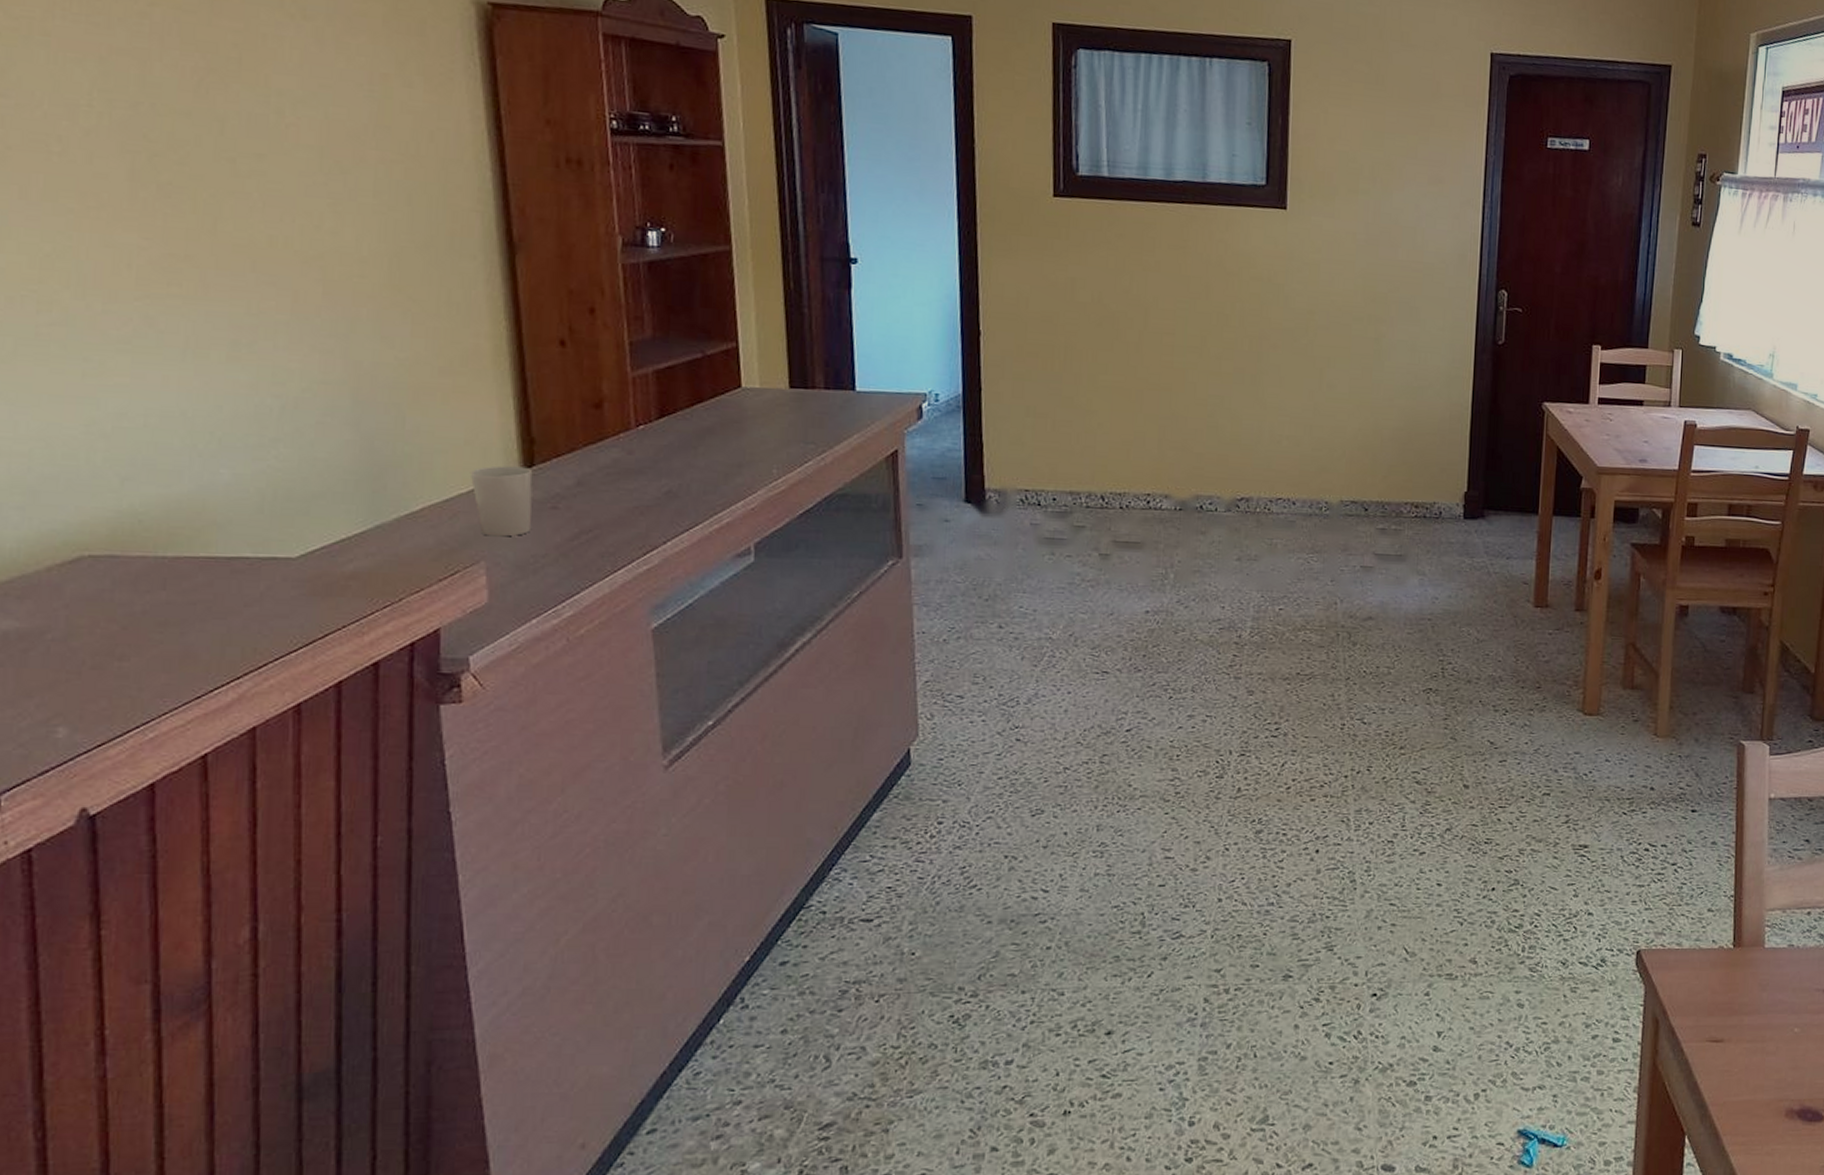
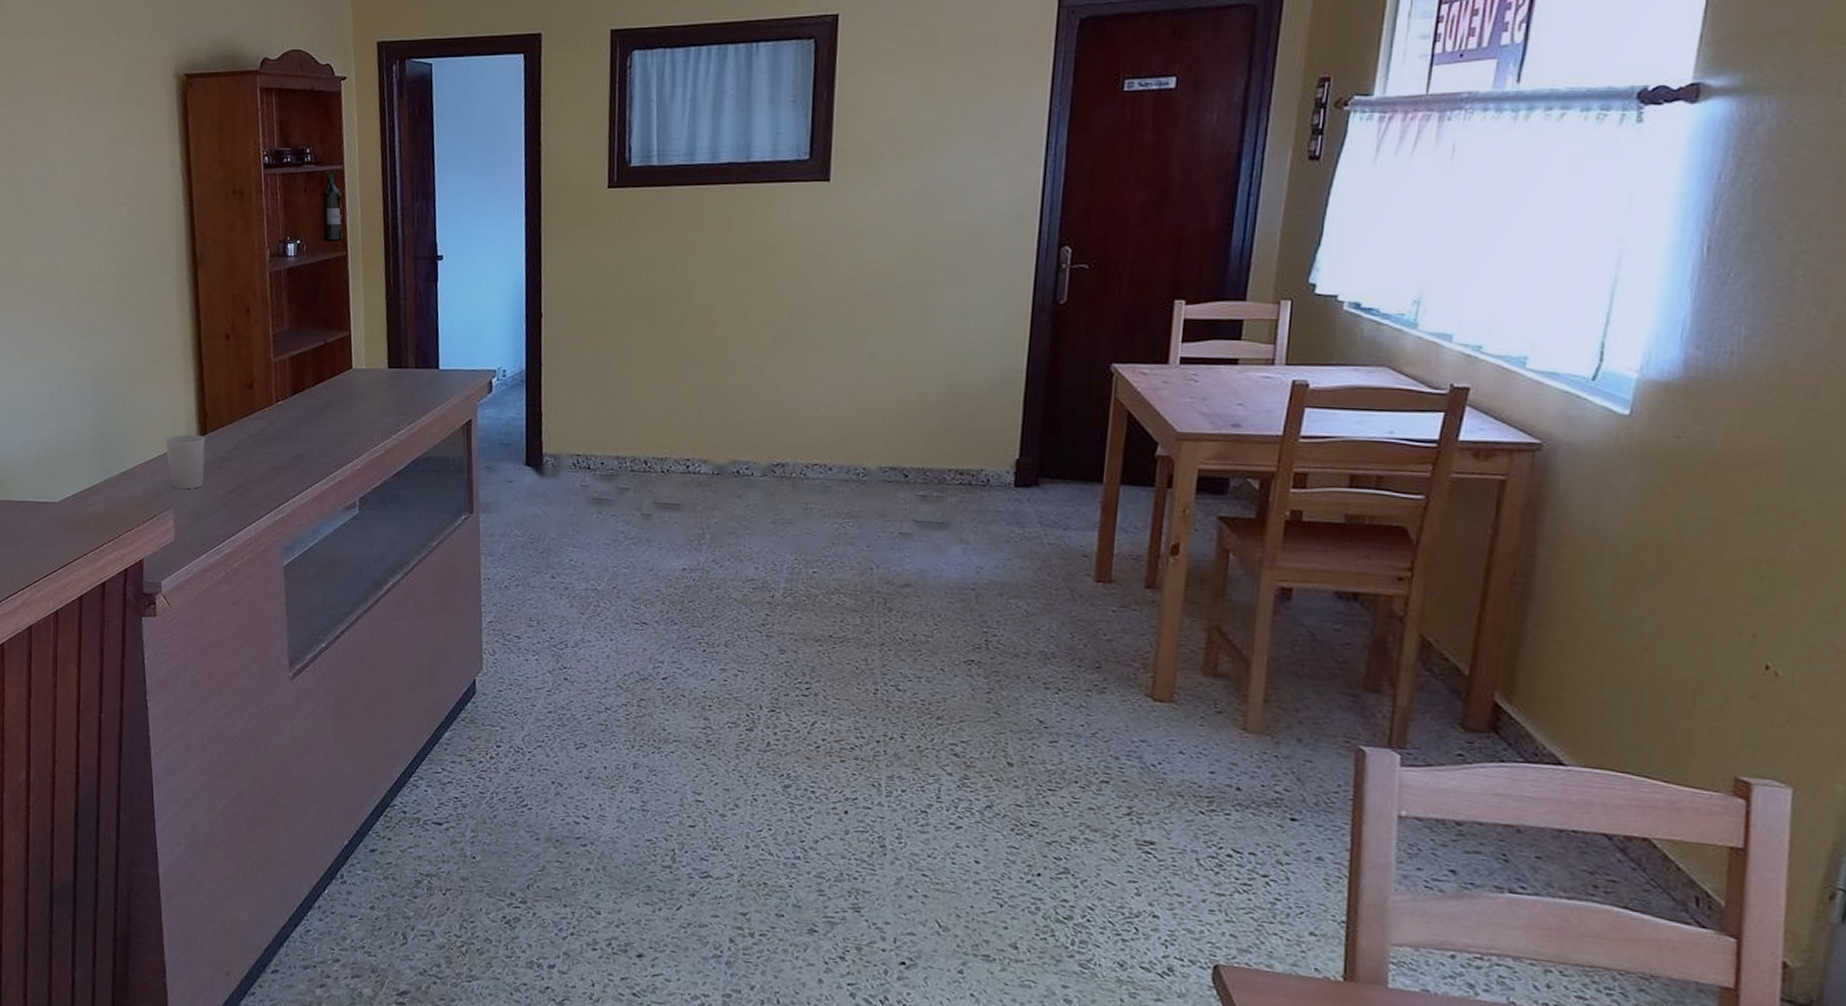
wine bottle: none [693,145,724,233] -> present [321,169,343,241]

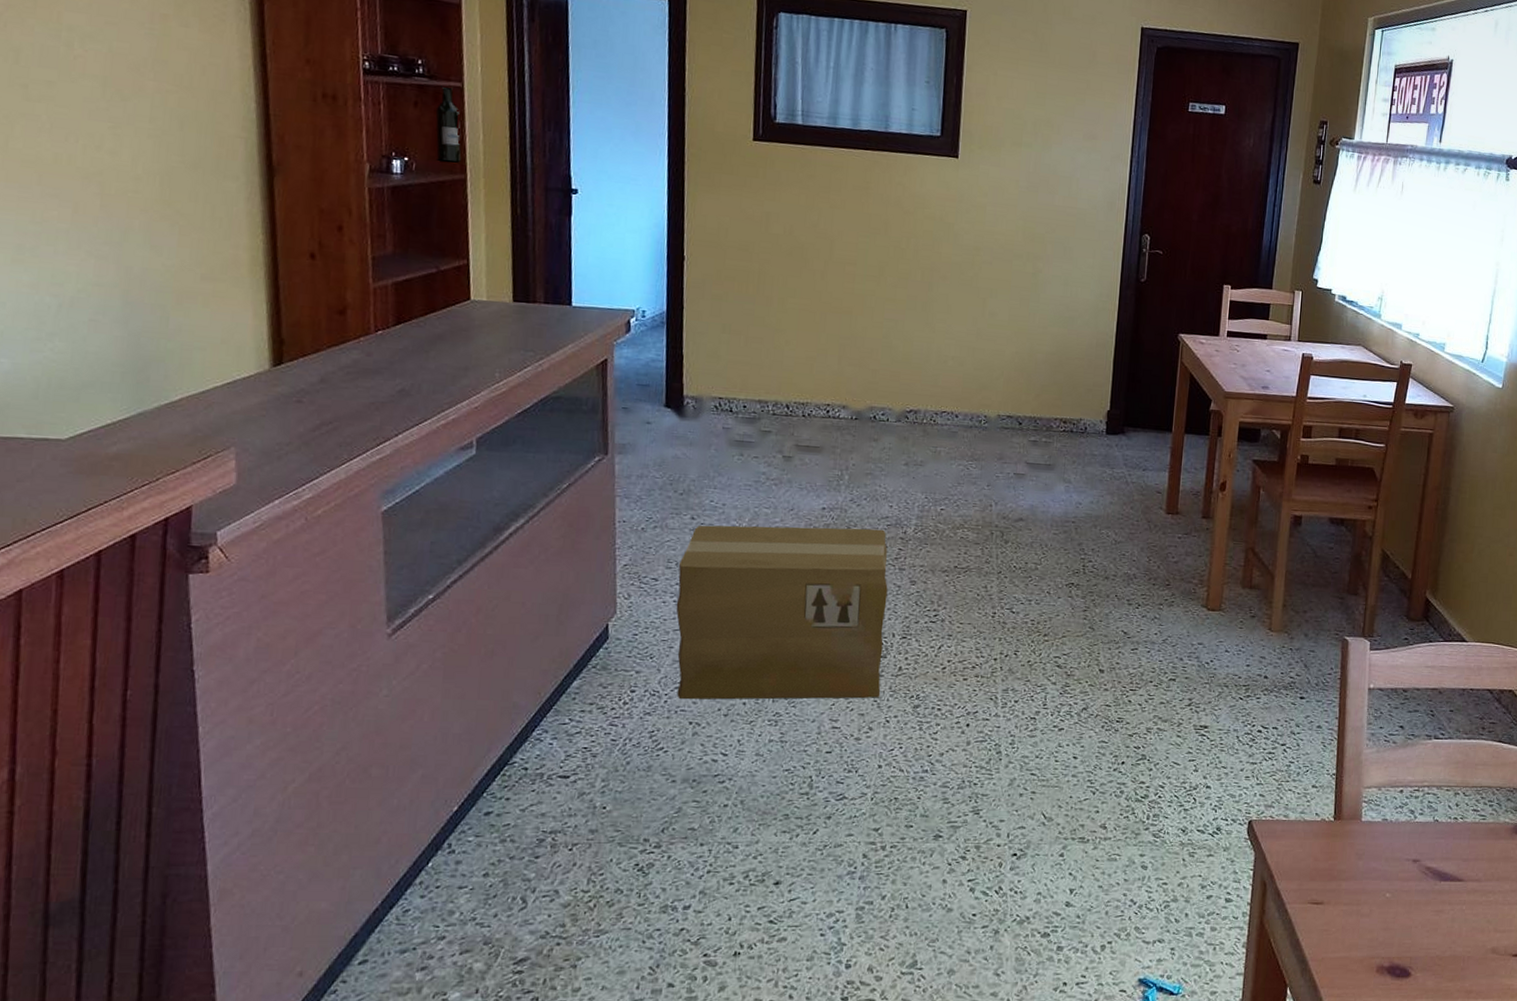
cup: present [164,434,206,490] -> none [224,363,282,426]
cardboard box: none [537,584,754,774] -> present [676,525,888,700]

